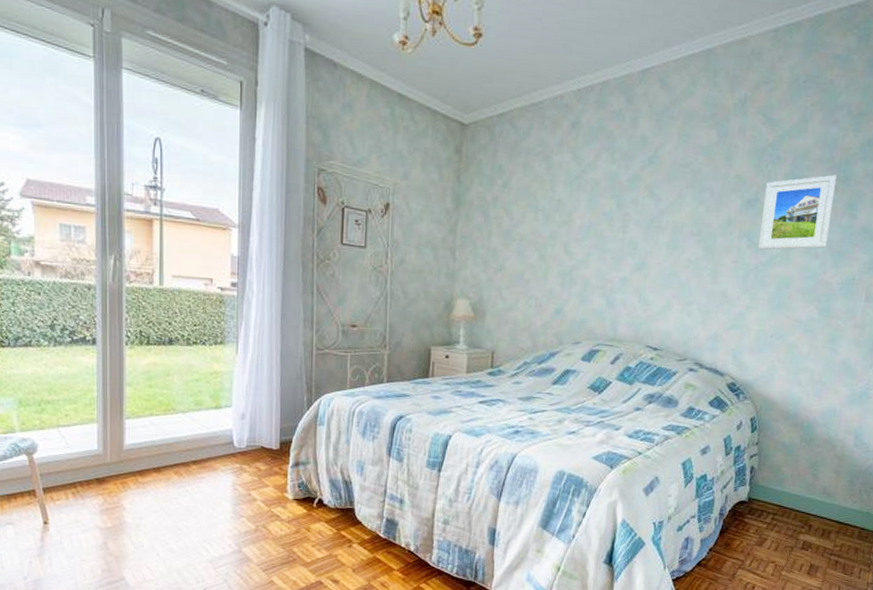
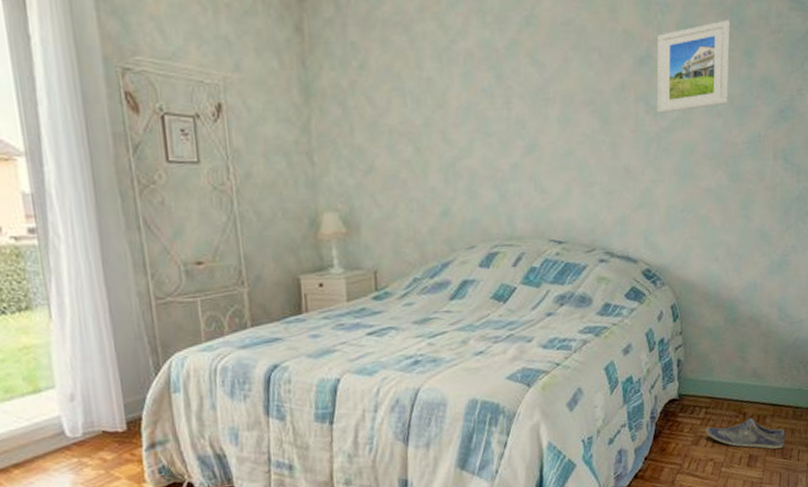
shoe: none [770,530,849,564] -> present [705,417,786,450]

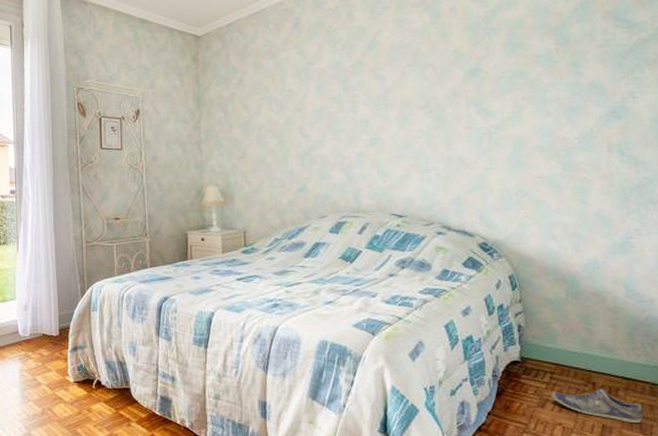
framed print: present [656,19,731,113] -> none [485,38,557,114]

